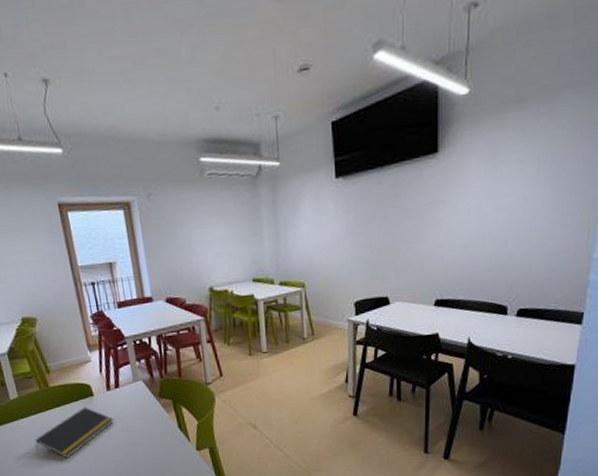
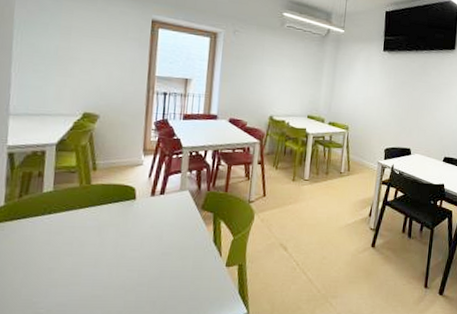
notepad: present [35,407,114,459] -> none [54,210,151,263]

